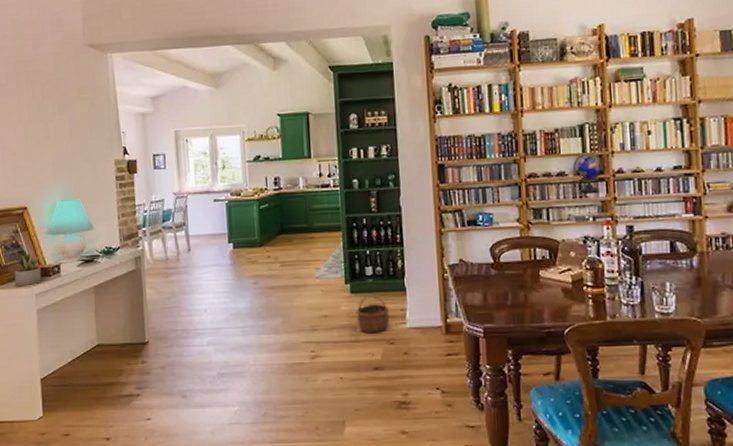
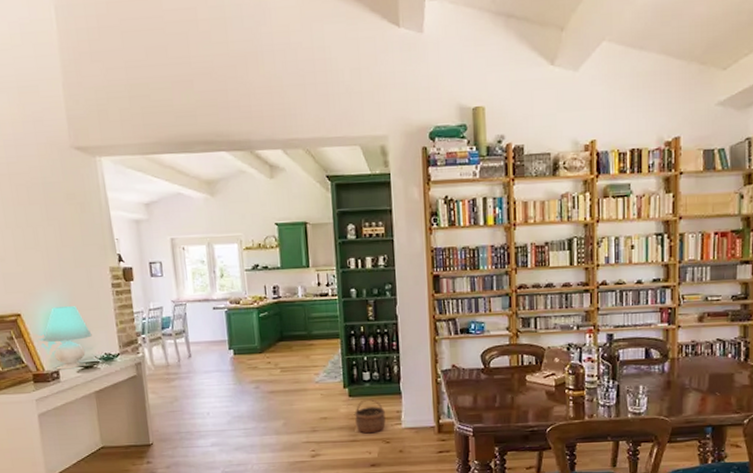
succulent plant: present [14,251,42,287] -> none [10,357,41,393]
globe: present [572,153,602,194] -> none [560,266,587,304]

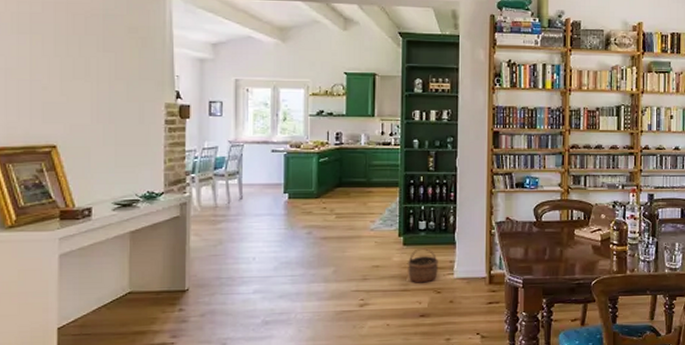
table lamp: present [42,305,92,370] -> none [77,139,135,207]

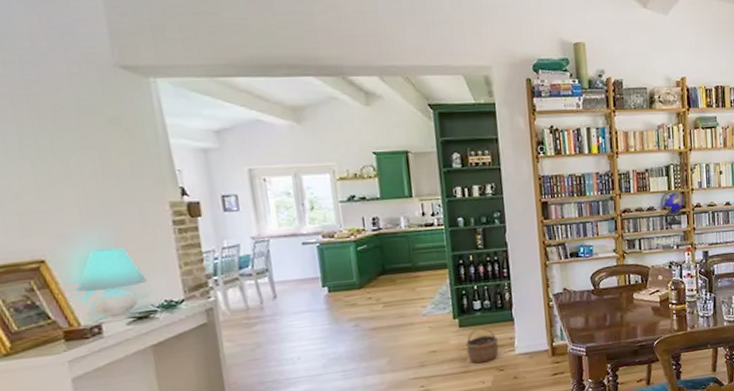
table lamp: none [77,139,135,207] -> present [77,247,147,324]
globe: none [608,130,632,165] -> present [660,190,684,225]

